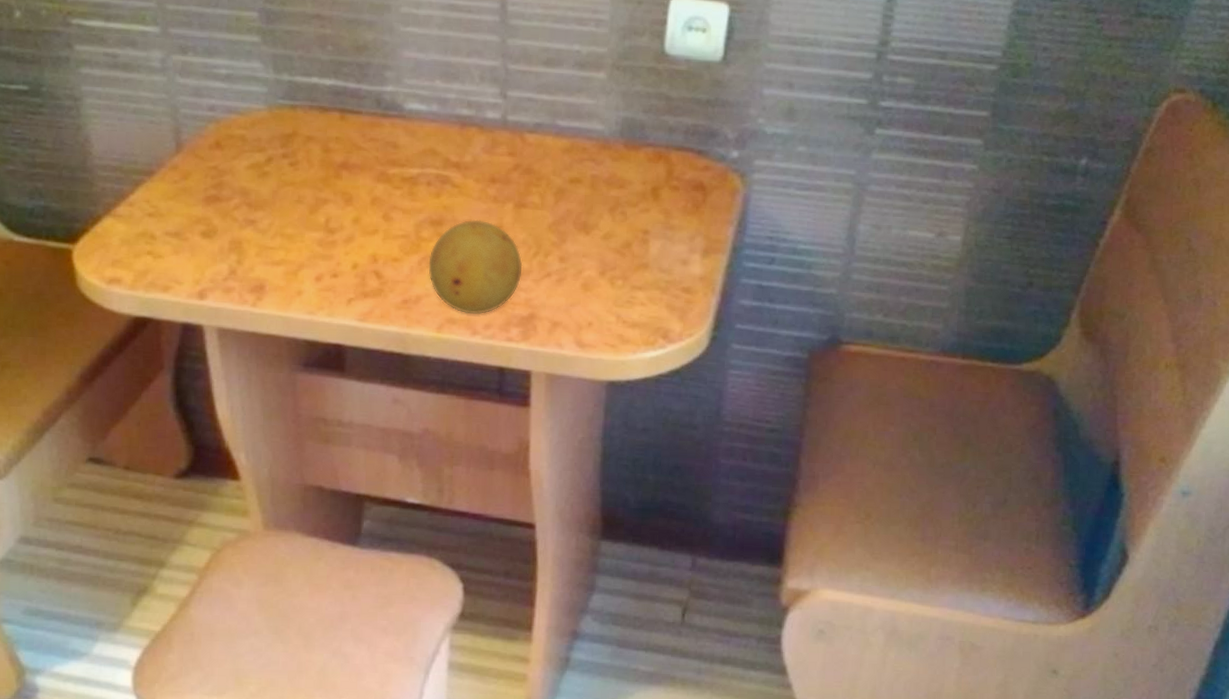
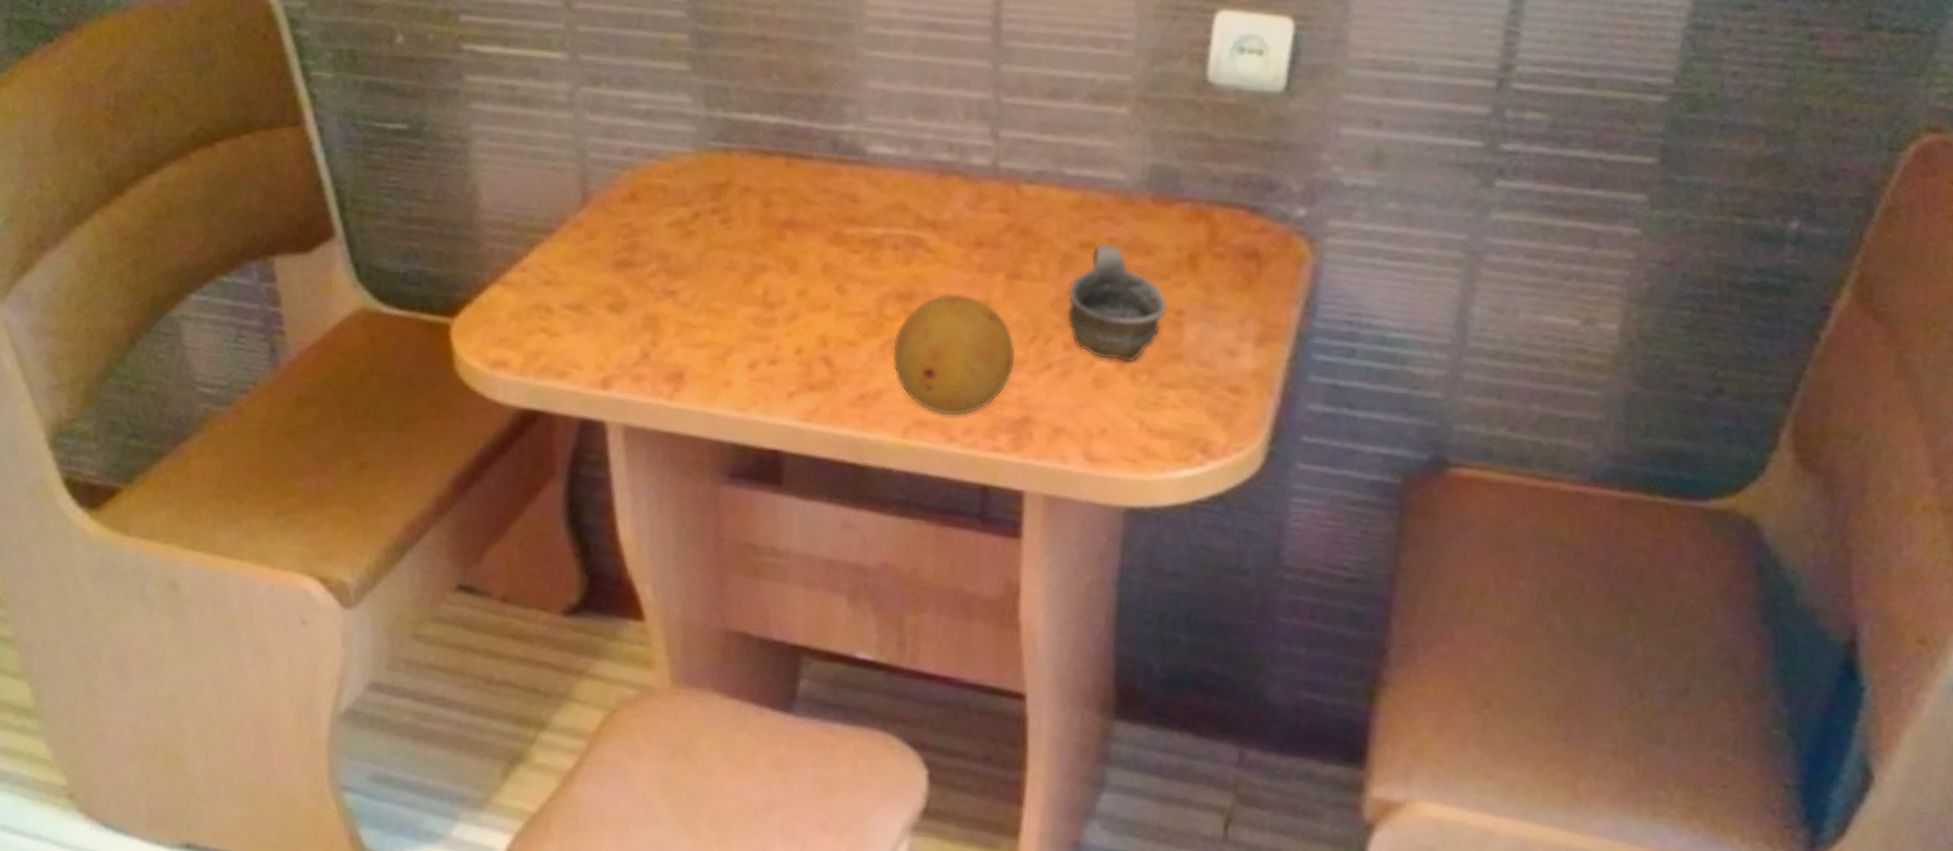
cup: none [561,179,636,271] -> present [1067,243,1167,363]

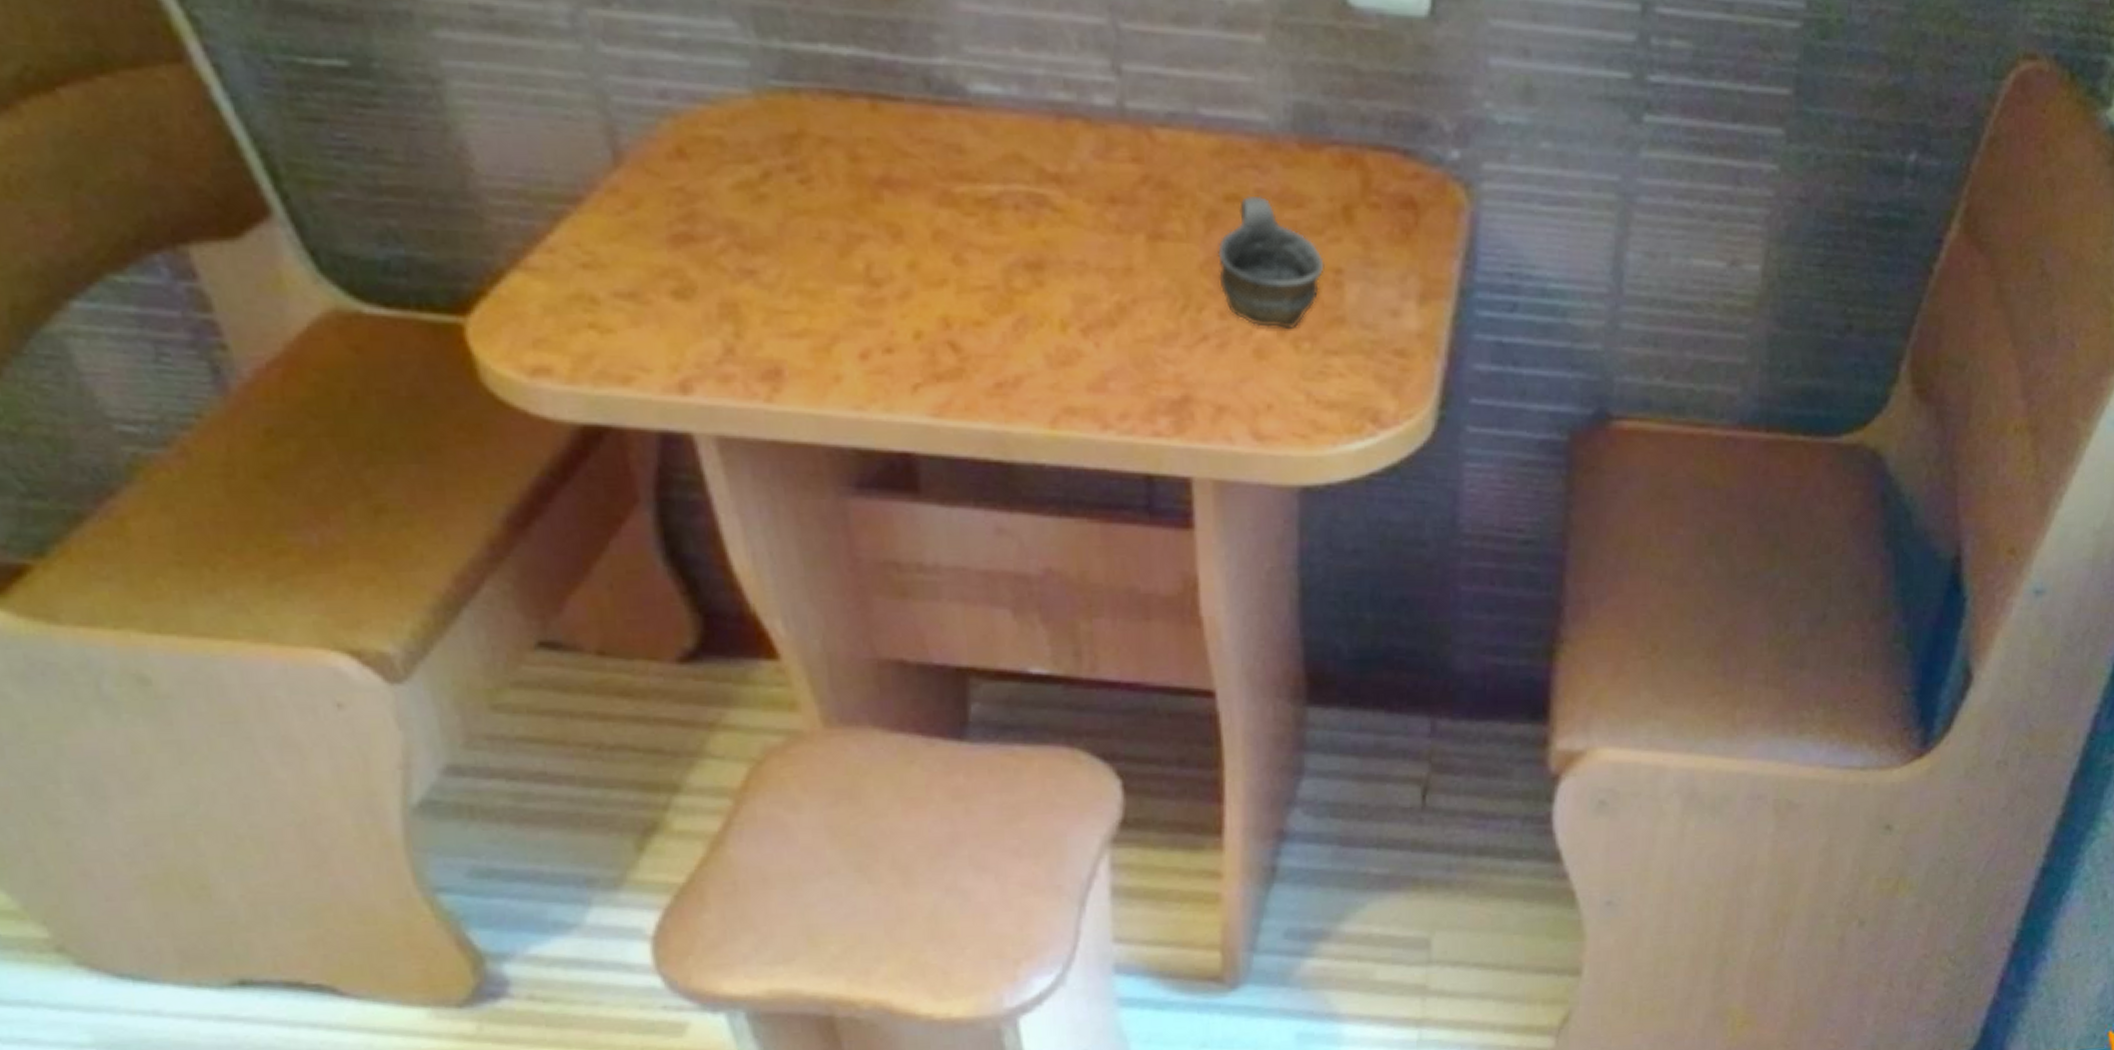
fruit: present [892,293,1015,416] -> none [1027,259,1167,400]

